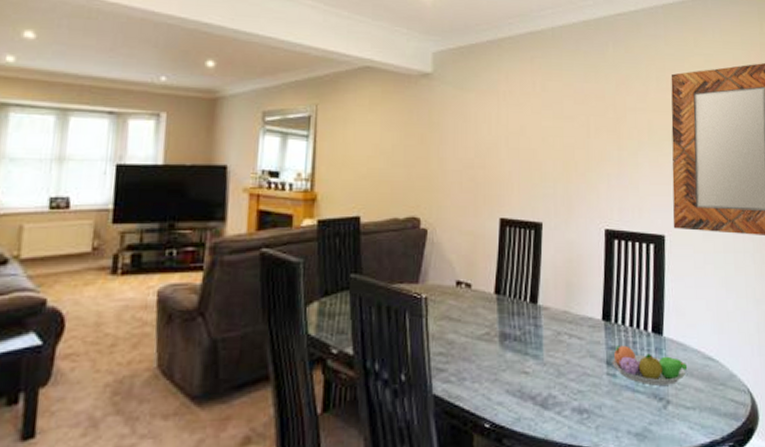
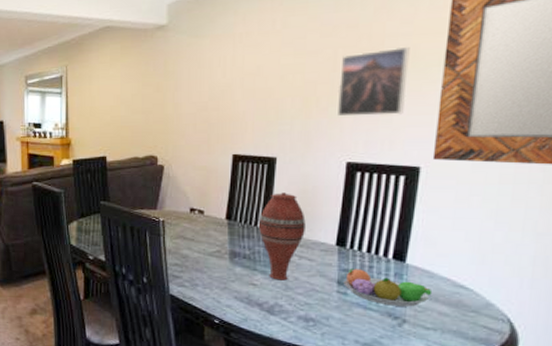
vase: none [529,262,573,365] -> present [259,193,306,281]
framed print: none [592,120,648,184] -> present [337,46,410,117]

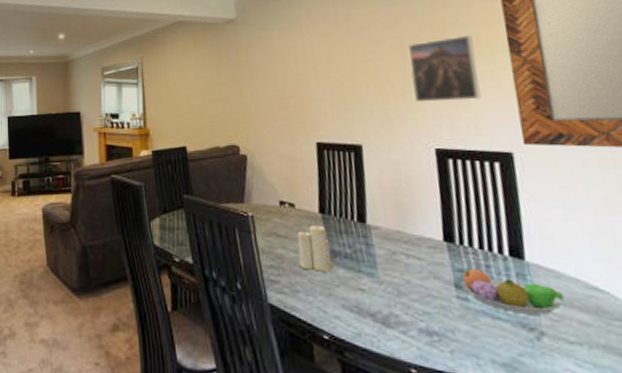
candle: none [201,228,232,270] -> present [297,223,334,272]
vase: present [259,193,306,281] -> none [355,182,407,284]

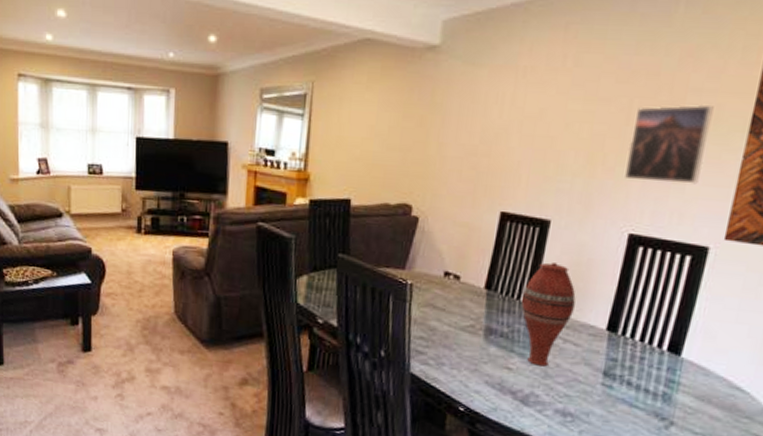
candle: present [297,223,334,272] -> none [450,298,488,348]
vase: none [355,182,407,284] -> present [521,262,576,367]
fruit bowl: present [461,268,565,315] -> none [610,358,706,407]

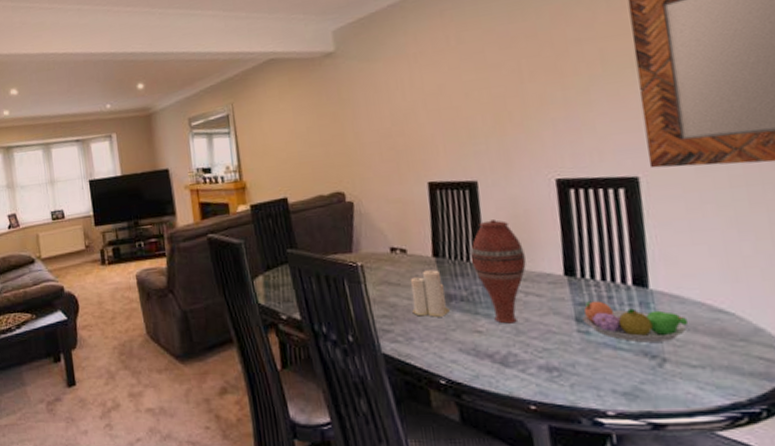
candle: none [450,298,488,348] -> present [410,267,450,317]
fruit bowl: none [610,358,706,407] -> present [582,301,689,343]
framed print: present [625,104,714,184] -> none [526,51,606,131]

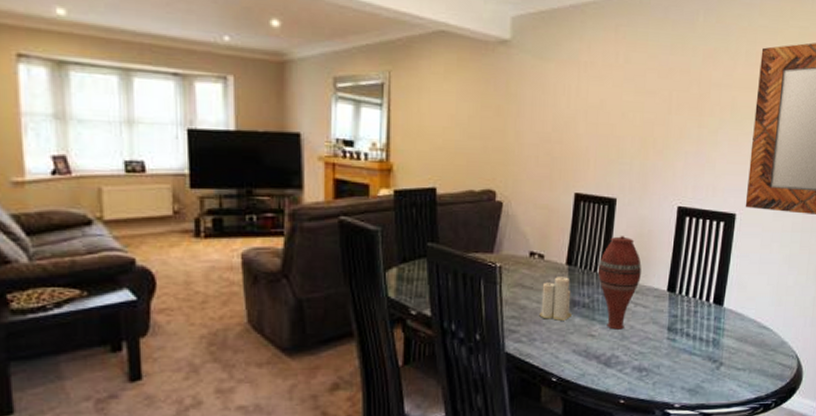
fruit bowl: present [582,301,689,343] -> none [673,314,743,350]

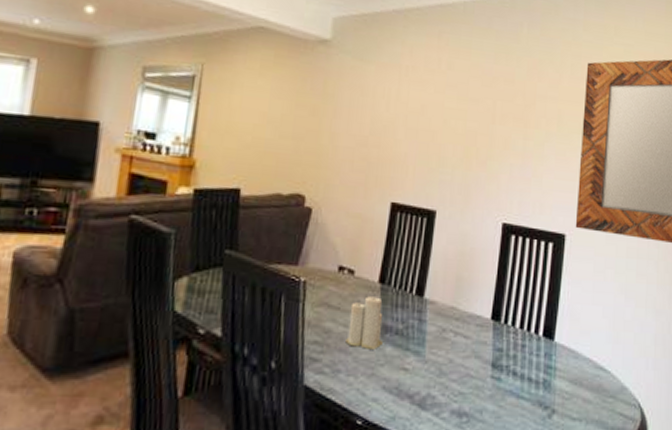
vase: present [598,236,642,330] -> none [414,253,463,363]

